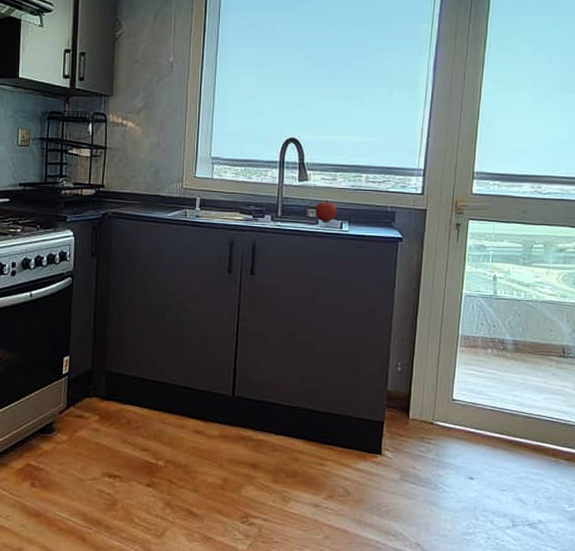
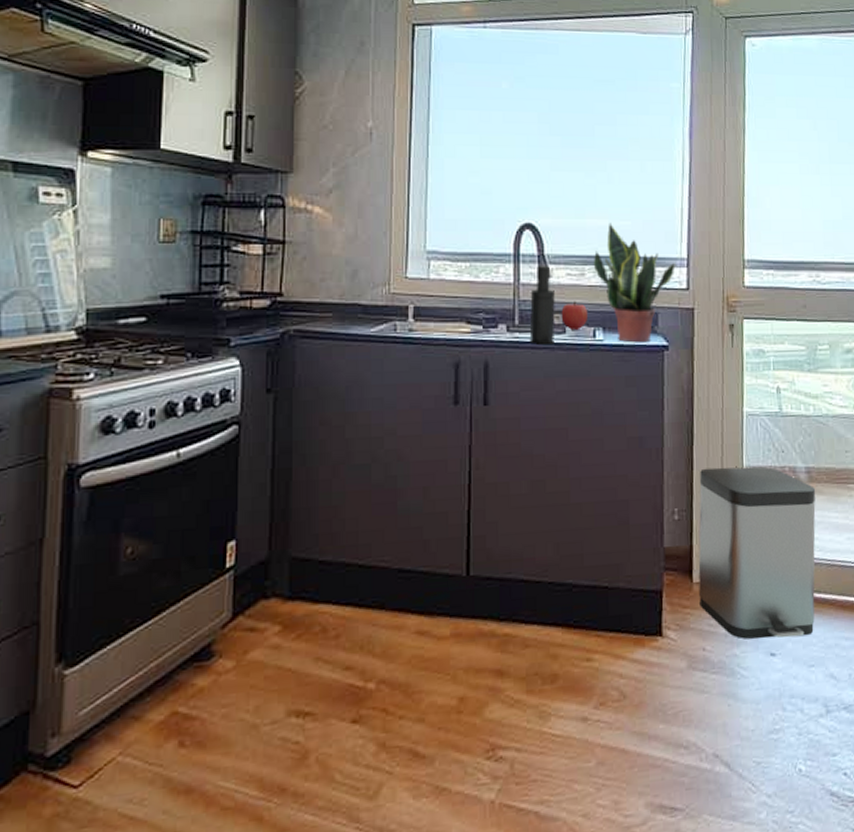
soap dispenser: none [289,172,311,233] -> present [529,266,555,346]
potted plant: none [344,139,413,235] -> present [593,222,675,343]
pedal bin: none [413,334,521,468] -> present [698,466,816,639]

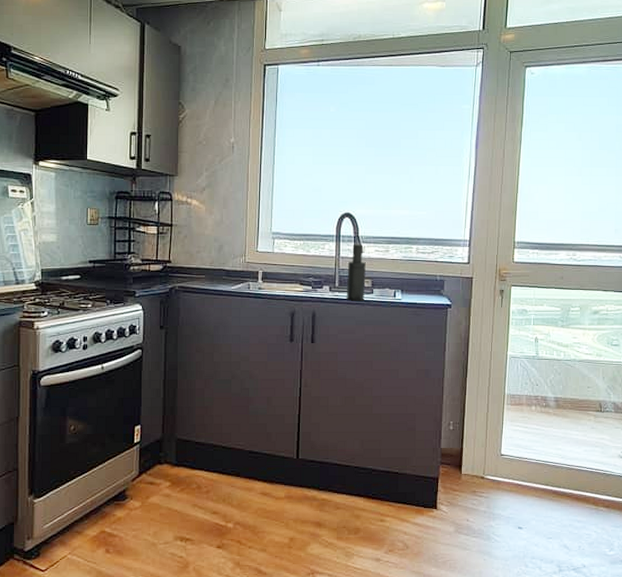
fruit: present [561,301,589,331] -> none [370,270,391,292]
potted plant: present [593,222,675,343] -> none [395,212,460,302]
pedal bin: present [698,466,816,639] -> none [466,394,562,517]

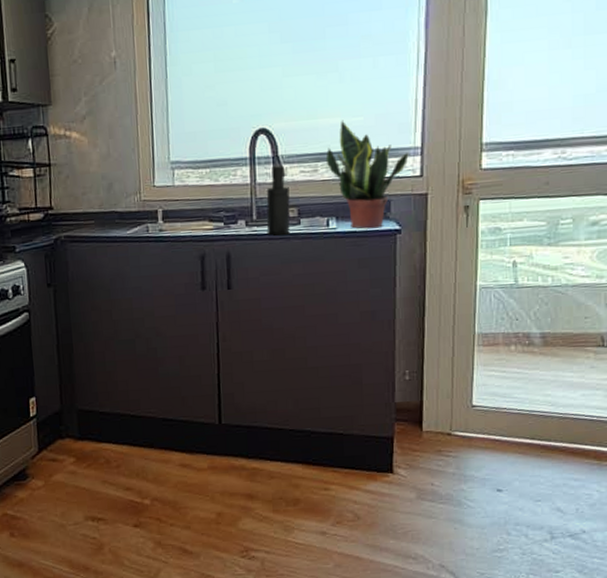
potted plant: none [395,212,460,302] -> present [325,120,409,230]

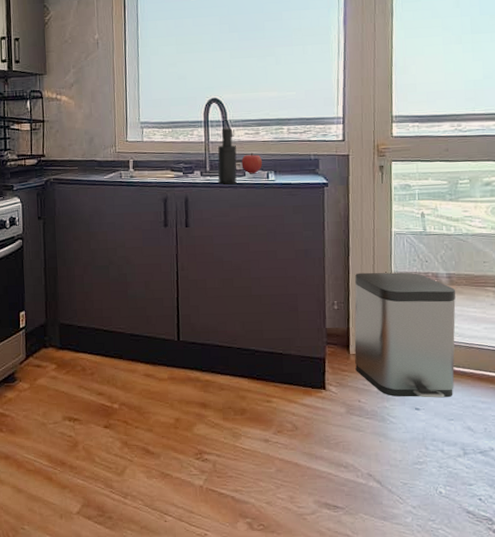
fruit: none [295,195,322,222] -> present [241,152,263,174]
potted plant: present [325,120,409,230] -> none [265,94,333,182]
pedal bin: none [428,333,551,478] -> present [354,272,456,398]

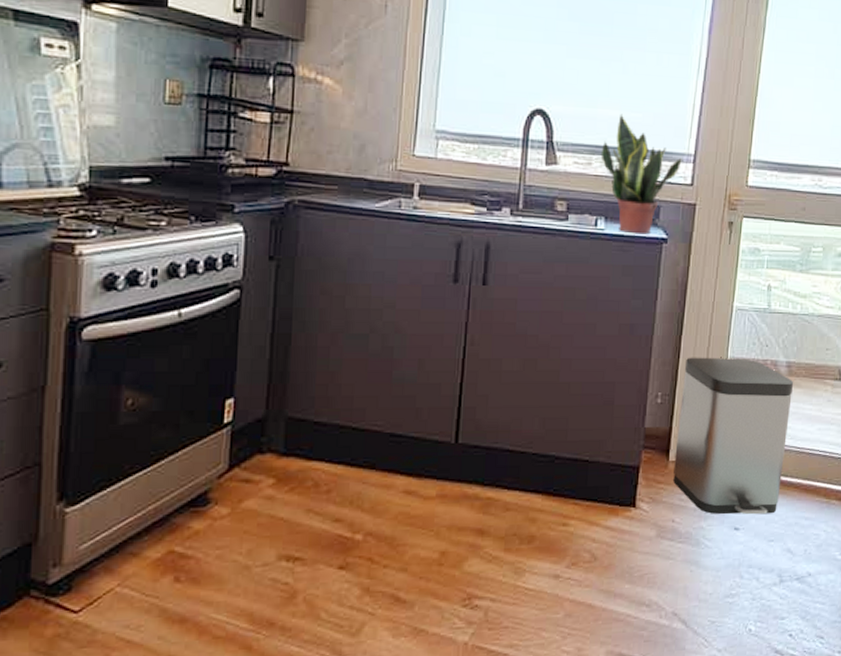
soap dispenser: present [217,128,237,185] -> none [532,152,561,231]
fruit: present [241,152,263,174] -> none [565,189,592,219]
potted plant: none [265,94,333,182] -> present [600,113,682,235]

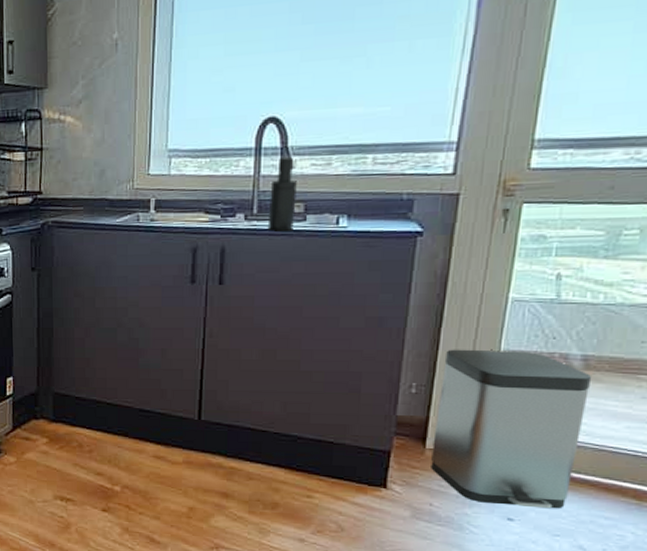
soap dispenser: none [532,152,561,231] -> present [267,157,297,233]
potted plant: present [600,113,682,235] -> none [341,109,441,230]

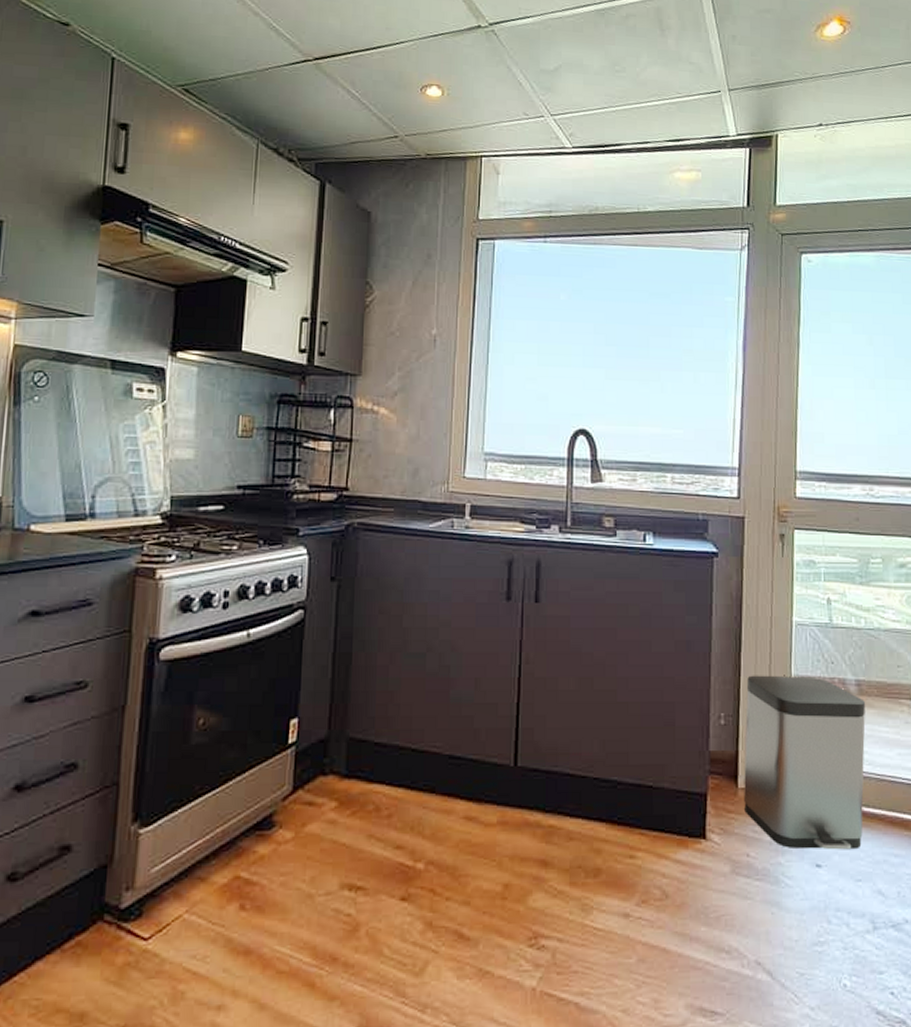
soap dispenser: present [267,157,297,233] -> none [581,470,607,548]

